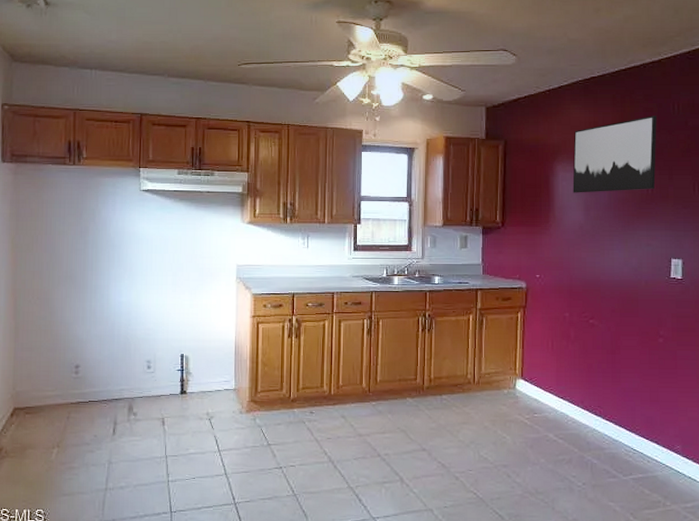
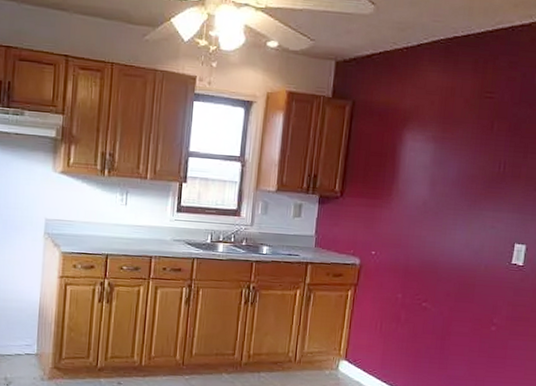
wall art: present [572,116,657,193] -> none [420,85,519,168]

